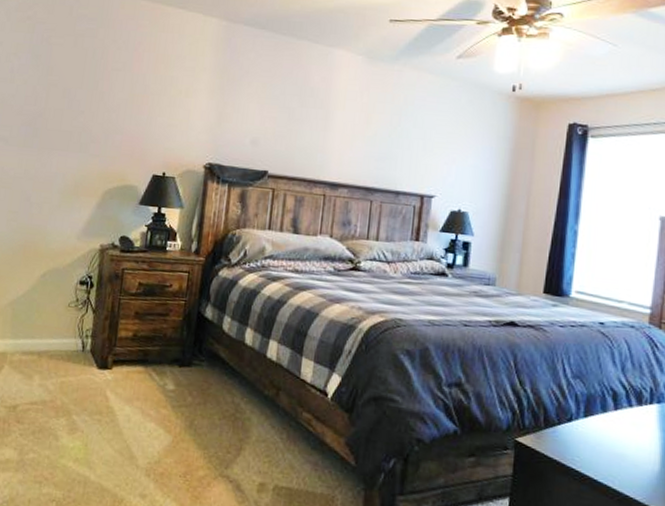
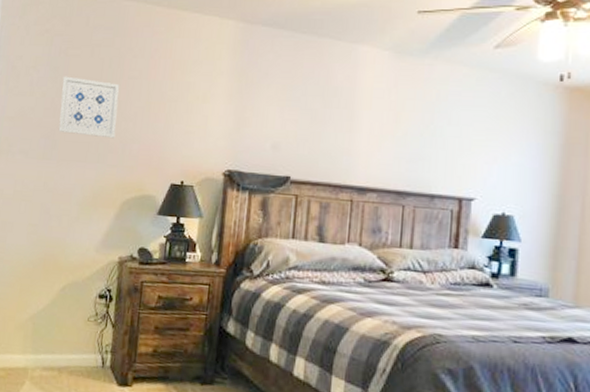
wall art: none [39,64,103,129] -> present [58,76,120,139]

